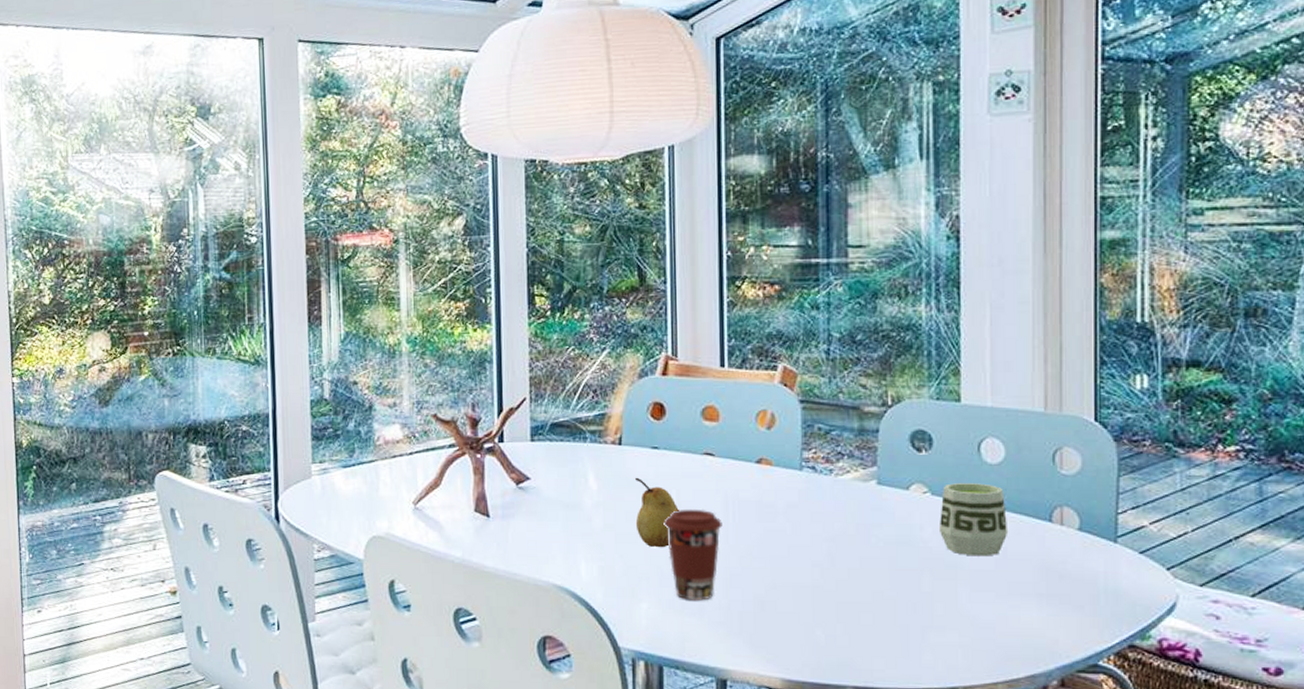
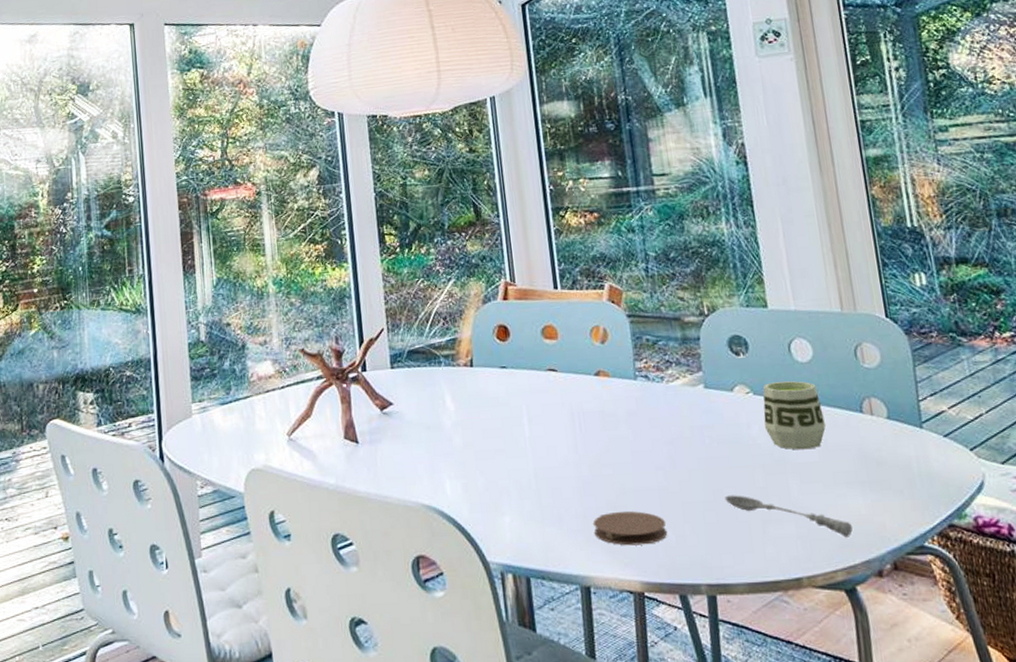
fruit: present [635,477,679,548] -> none [488,396,530,462]
coffee cup: present [664,509,723,601] -> none [517,422,571,511]
coaster: none [736,606,817,642] -> present [592,511,668,546]
soupspoon: none [884,598,1021,650] -> present [724,495,853,538]

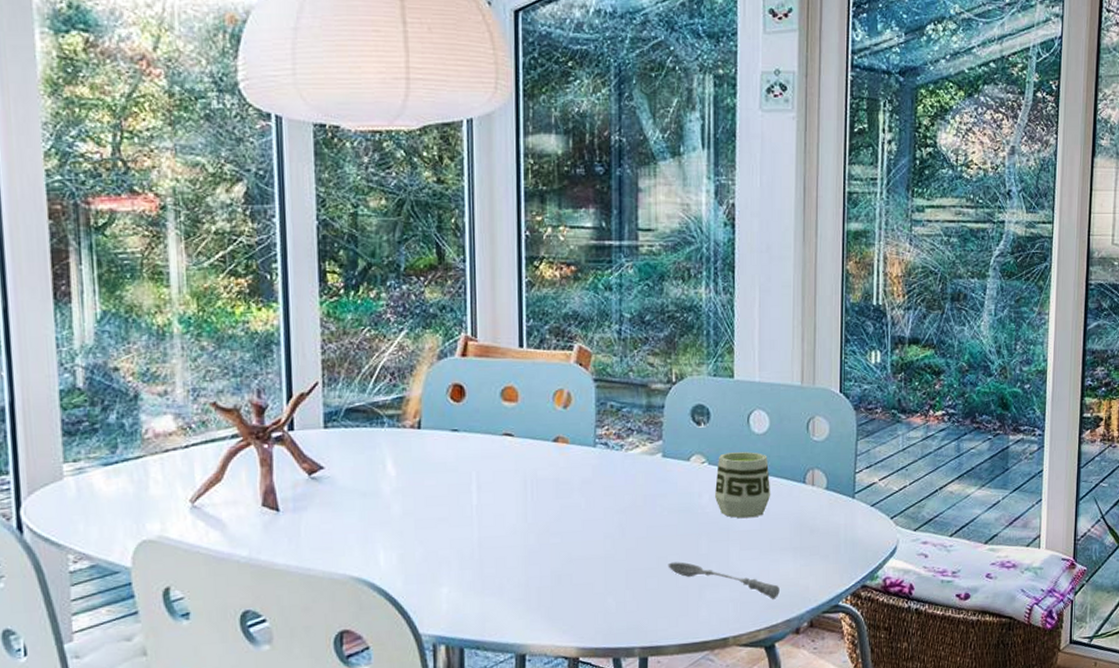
coaster: present [592,511,668,546] -> none [534,579,609,613]

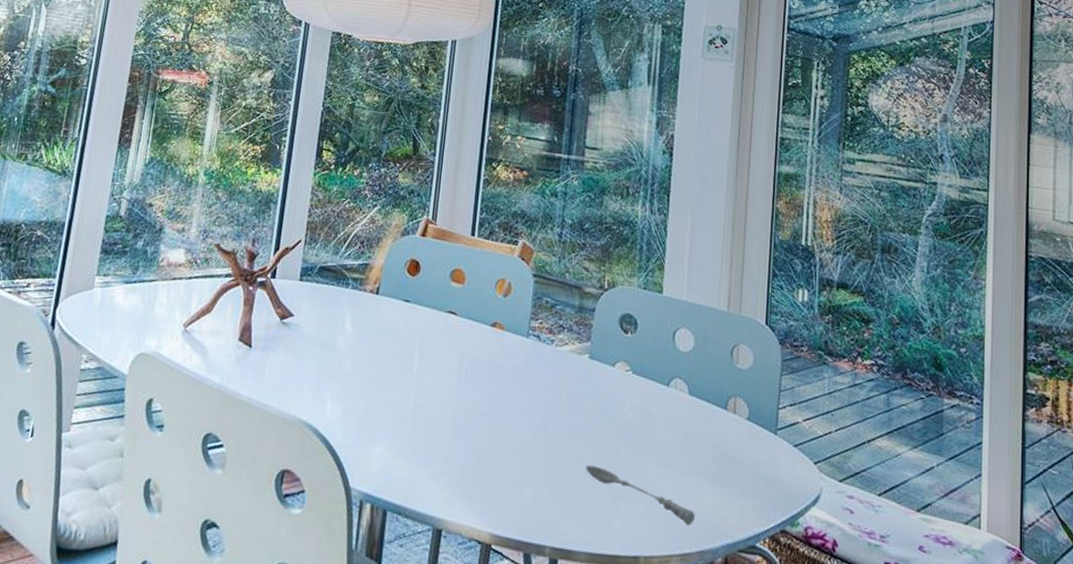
cup: present [714,452,771,519] -> none [635,365,692,436]

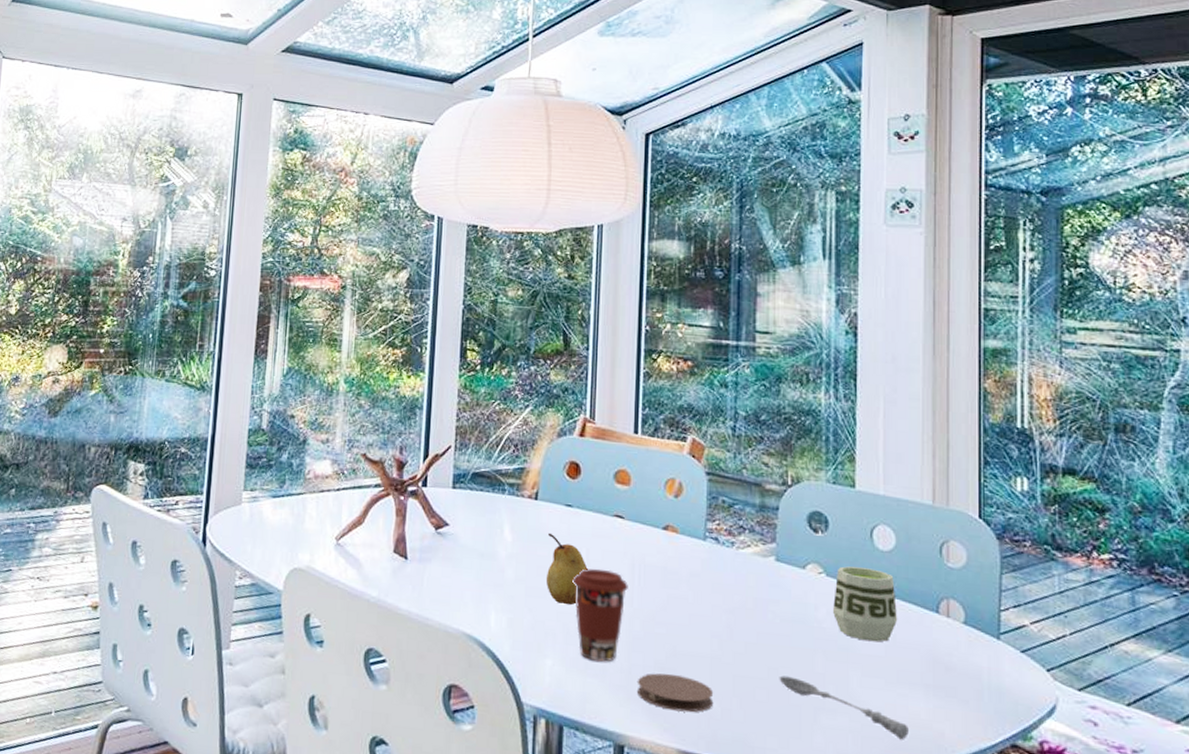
fruit: none [380,326,420,396] -> present [545,532,588,606]
coffee cup: none [405,361,456,450] -> present [572,568,628,662]
coaster: none [457,461,527,499] -> present [636,673,714,713]
cup: none [635,365,692,436] -> present [832,566,898,643]

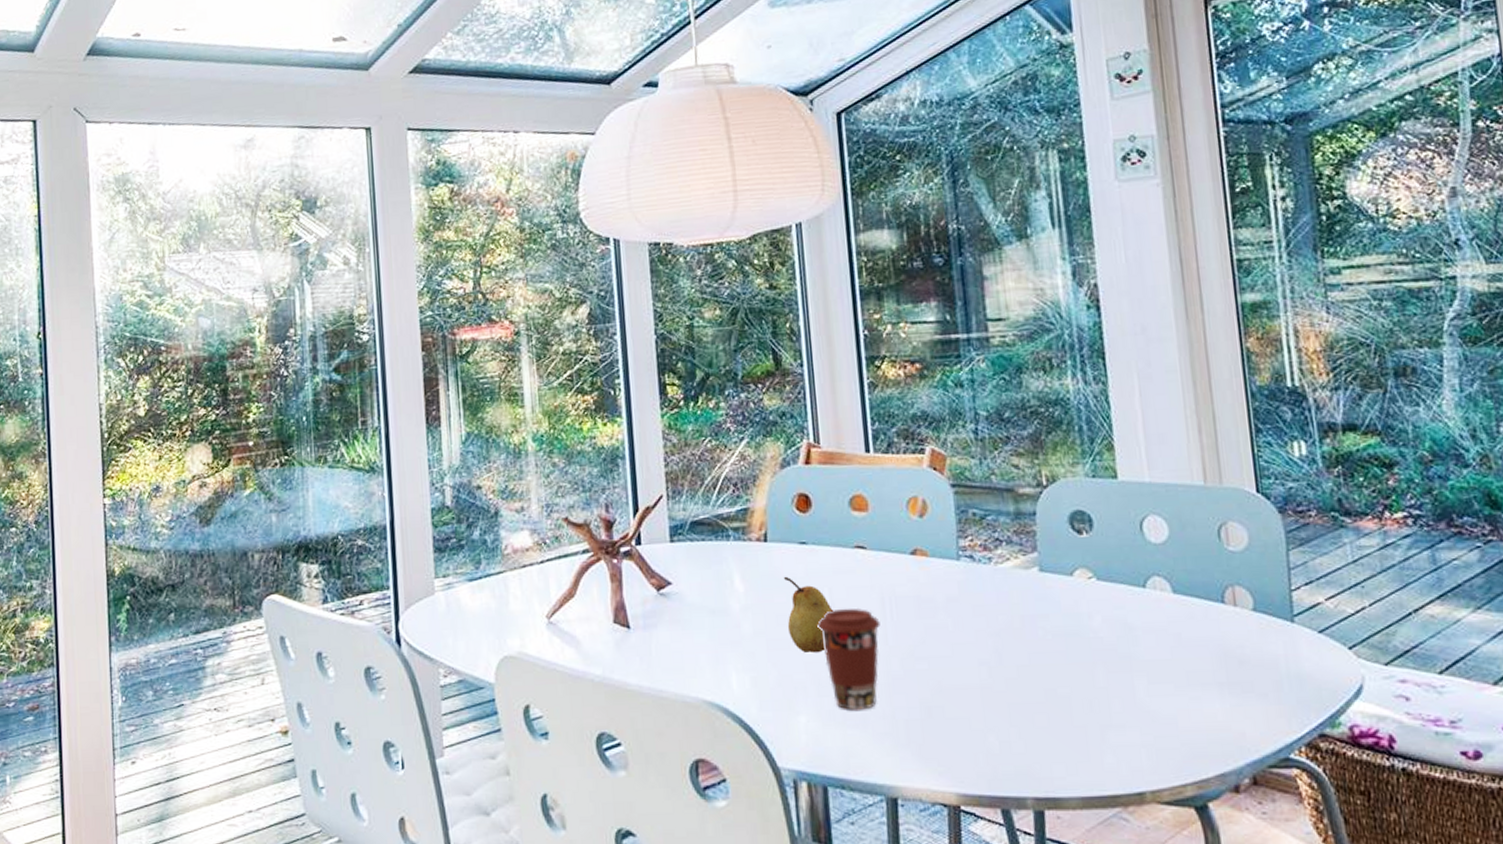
coaster: present [636,673,714,713] -> none [902,712,990,752]
soupspoon: present [779,675,909,740] -> none [1058,696,1207,747]
cup: present [832,566,898,643] -> none [1107,565,1181,645]

